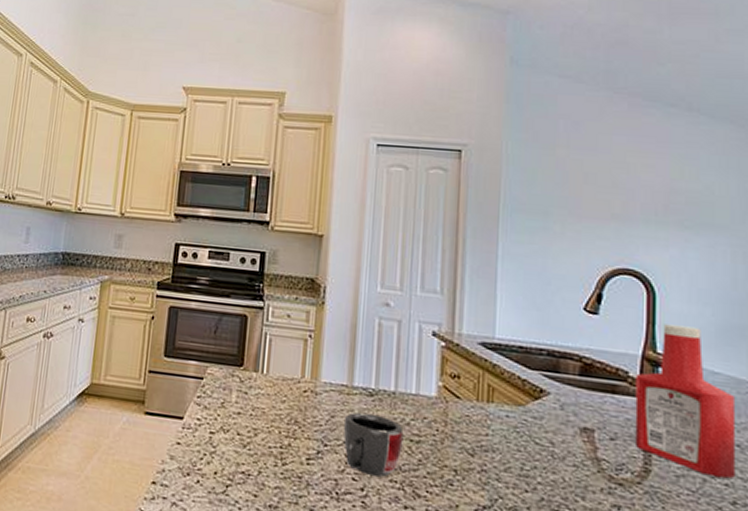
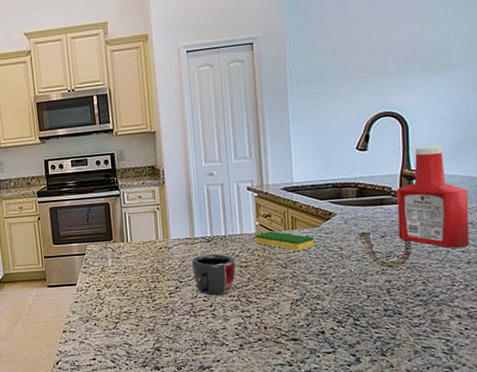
dish sponge: none [435,398,517,435] -> present [255,231,315,251]

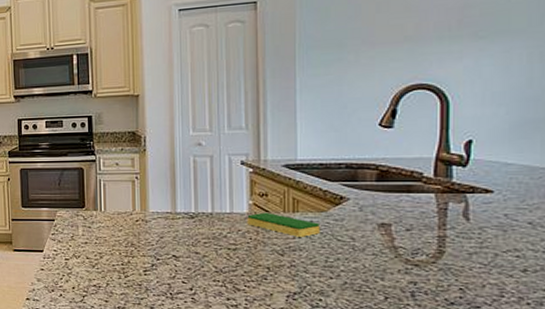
mug: present [191,254,236,296] -> none [171,231,222,278]
ketchup bottle: present [397,145,470,248] -> none [429,127,528,252]

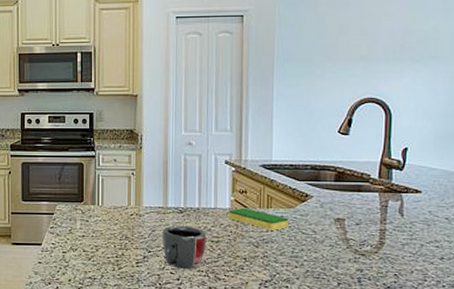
mug: none [171,231,222,278] -> present [161,225,207,269]

